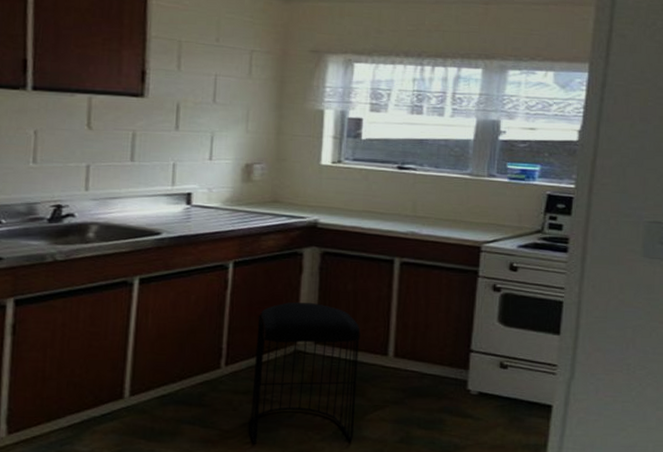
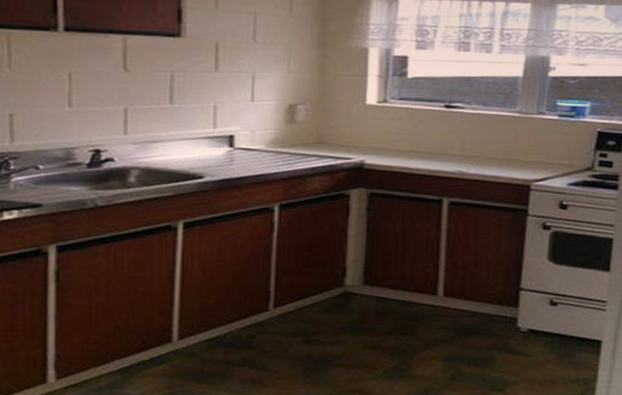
stool: present [249,302,361,444] -> none [299,243,410,384]

